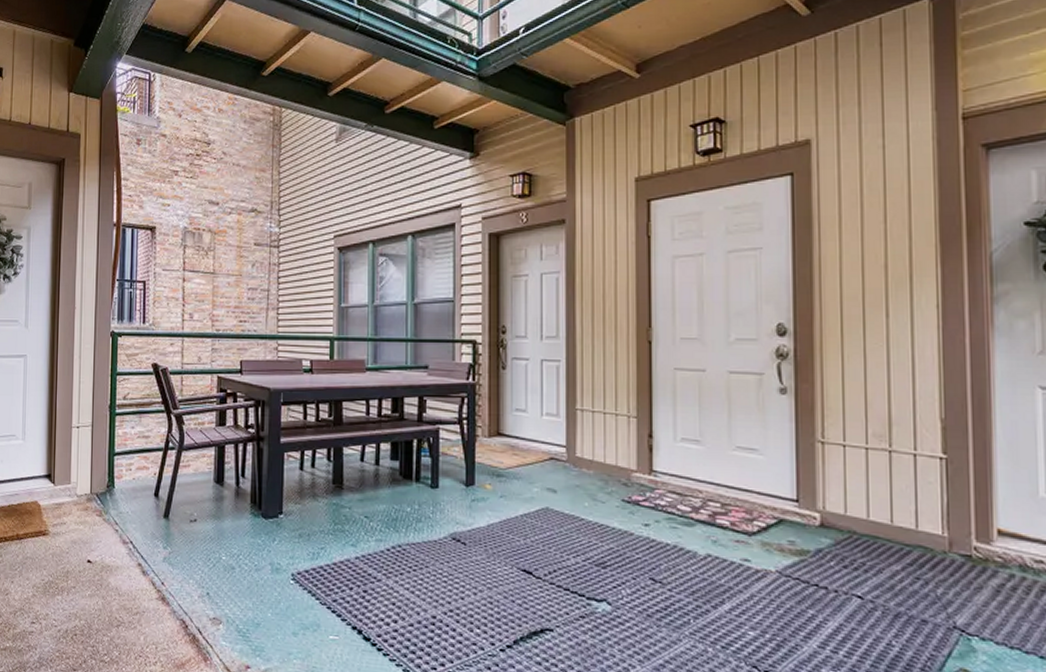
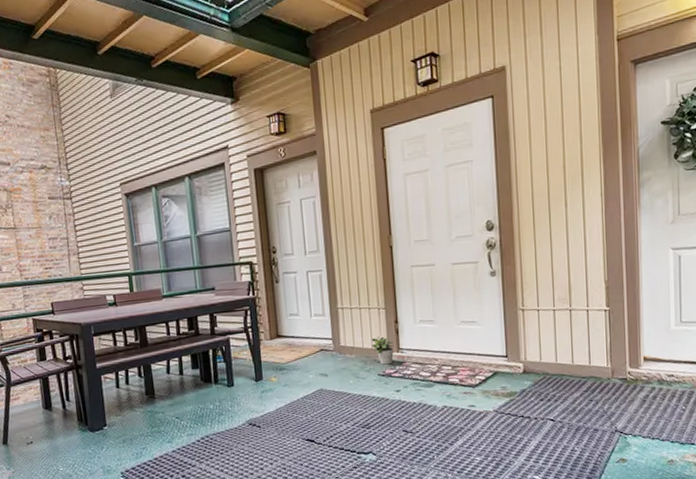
potted plant: none [616,452,644,489] -> present [371,337,394,365]

